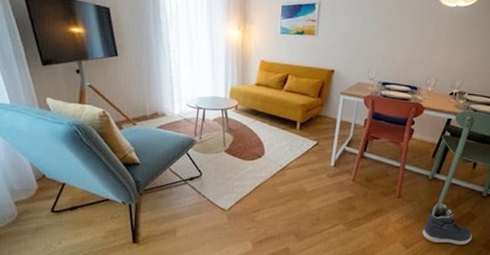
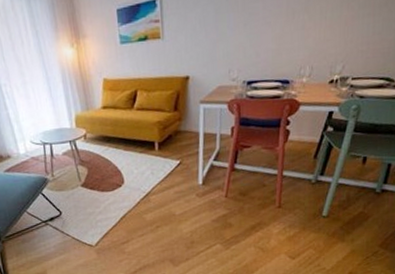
sneaker: present [422,203,472,246] -> none [308,207,366,249]

